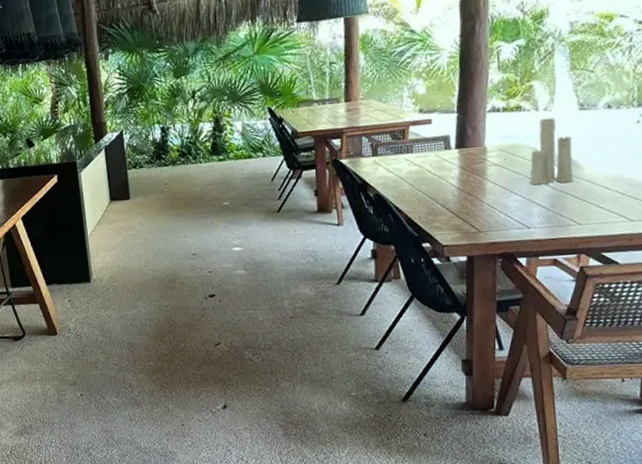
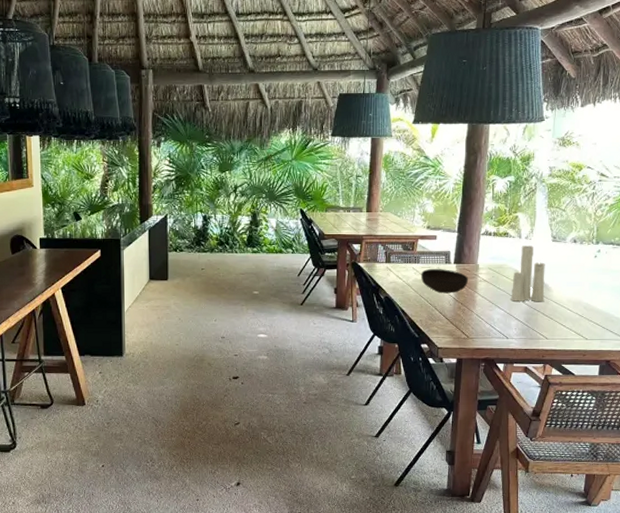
bowl: none [416,156,475,184] -> present [421,268,469,294]

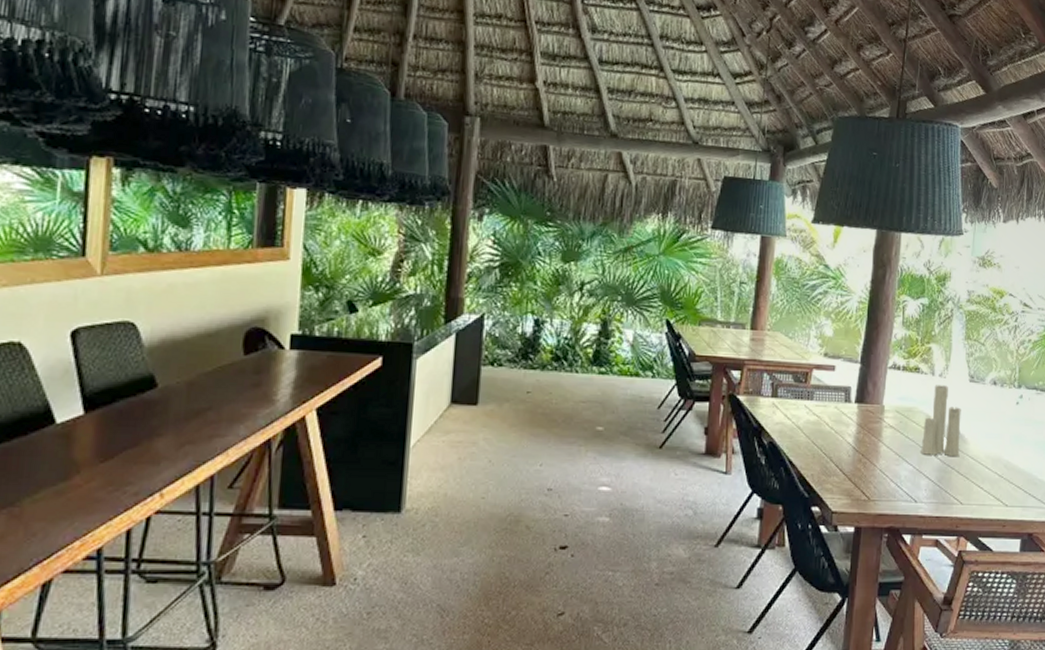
bowl: present [421,268,469,294] -> none [815,407,872,441]

